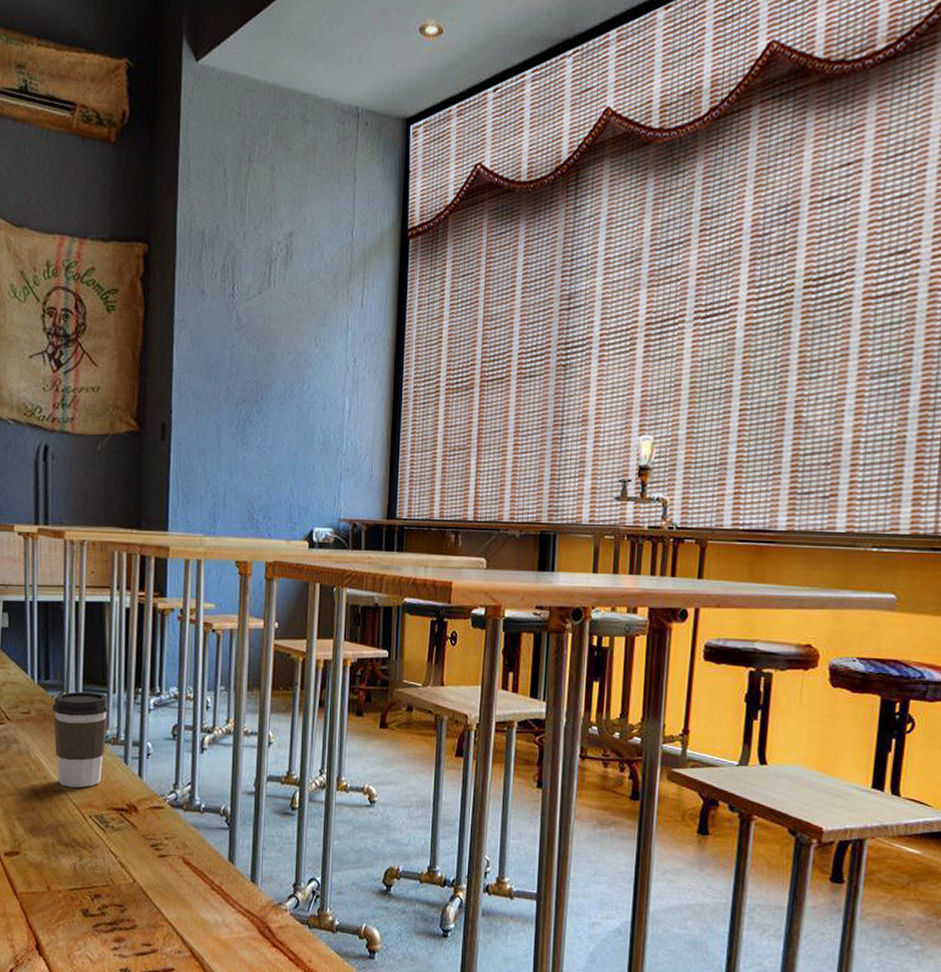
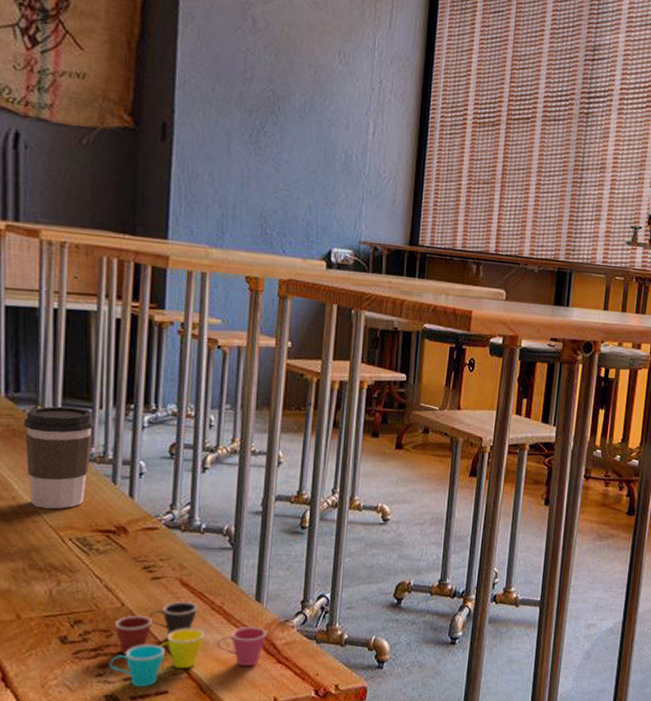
cup: none [123,880,262,963] -> present [109,601,267,687]

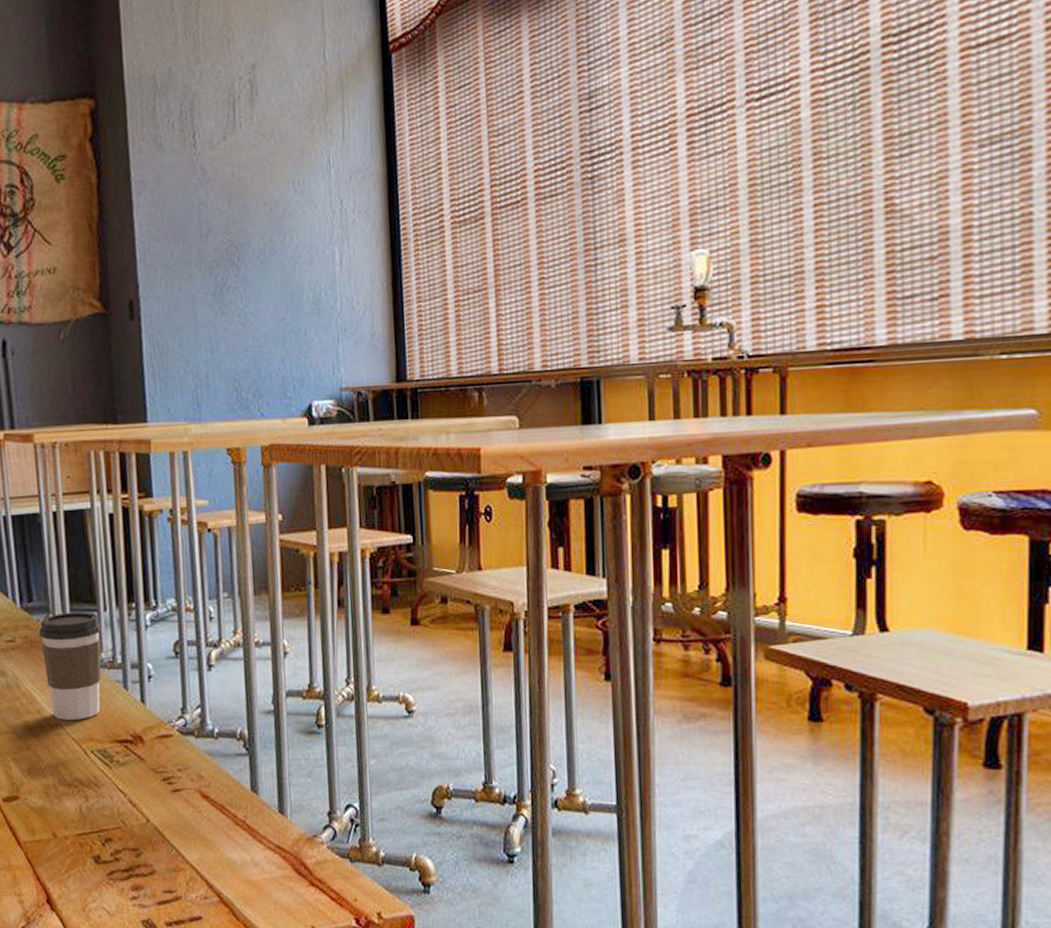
cup: present [109,601,267,687] -> none [142,816,295,912]

